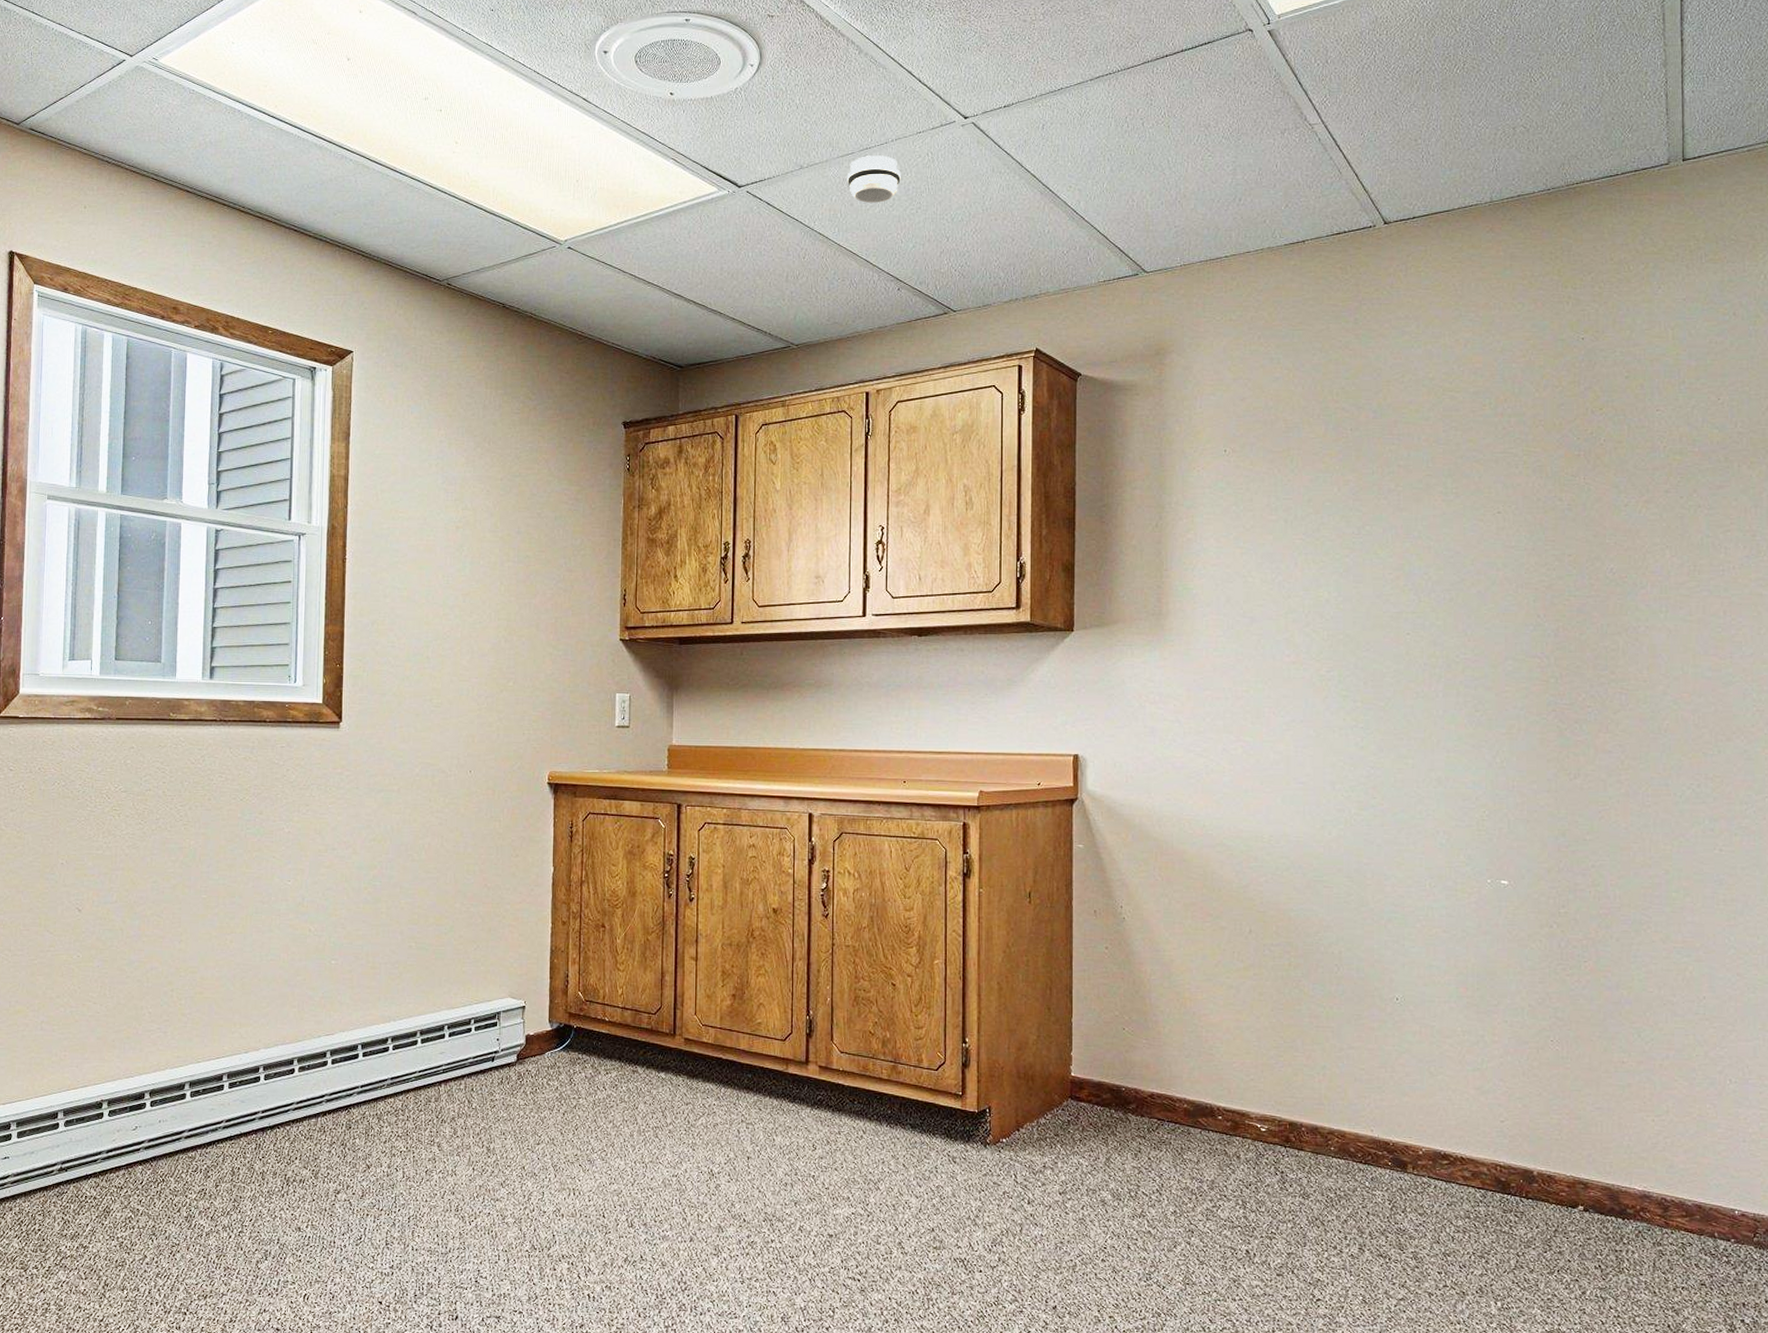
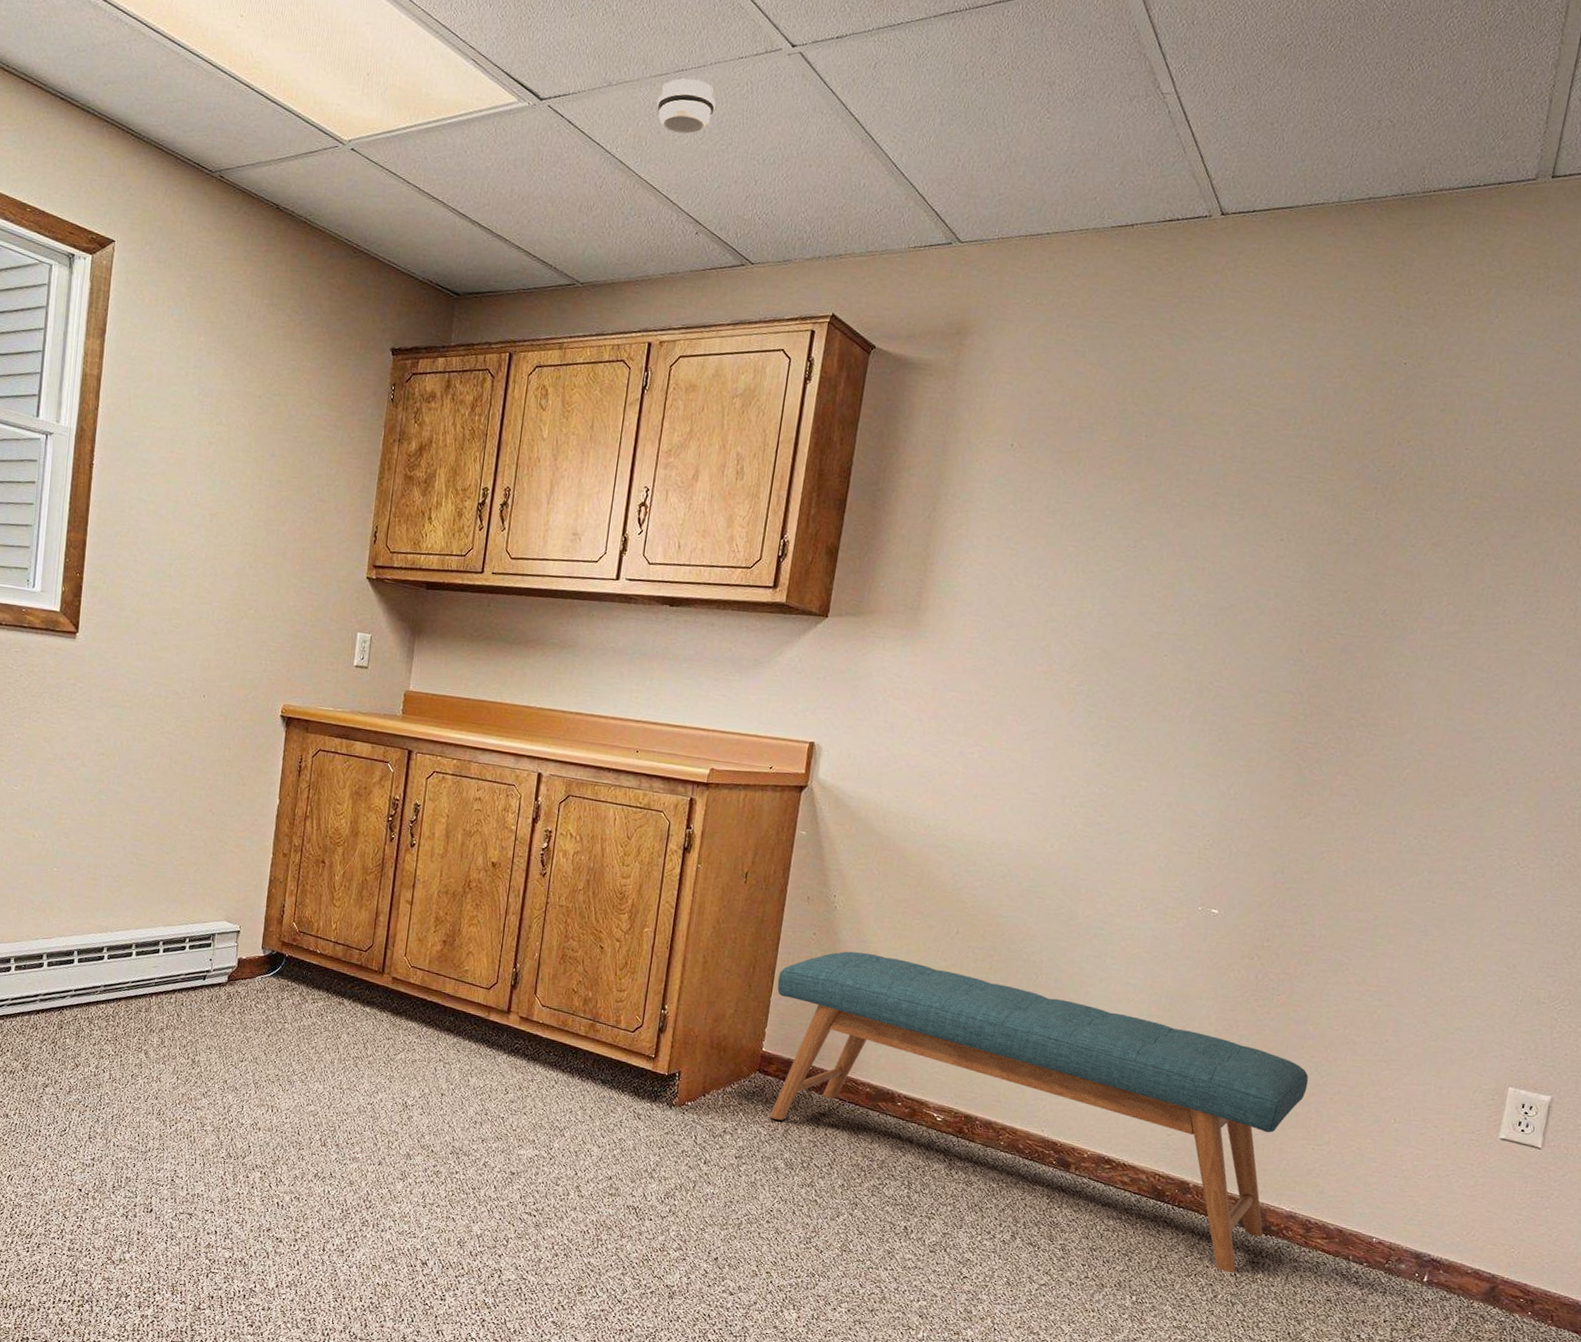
bench: none [1076,962,1634,1266] -> present [769,951,1309,1273]

